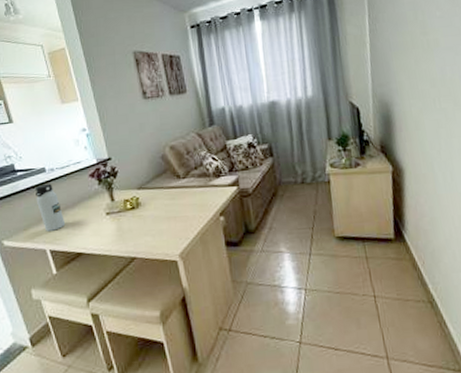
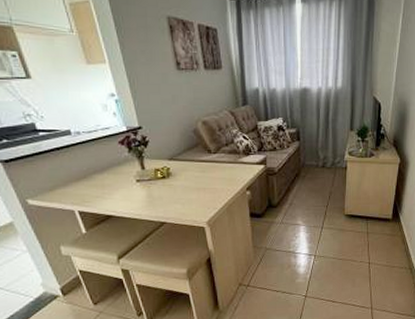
water bottle: present [36,183,66,231] -> none [61,146,95,193]

